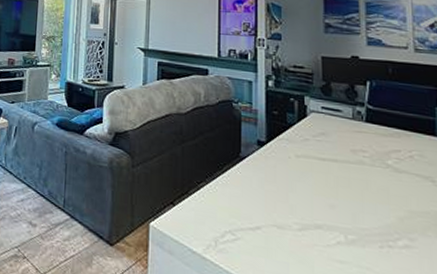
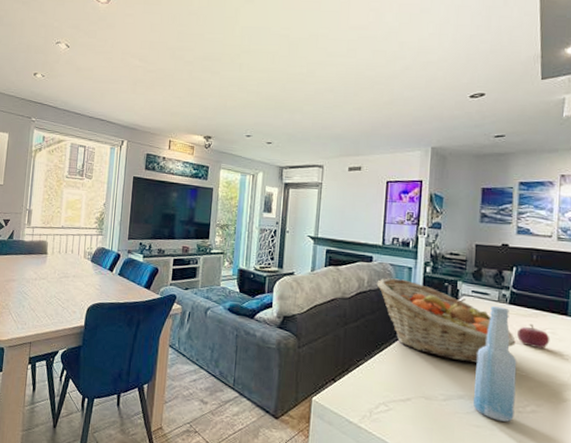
fruit basket: none [214,92,377,188] -> present [377,278,516,363]
bottle: none [333,124,384,258] -> present [472,306,517,422]
fruit: none [379,145,418,173] -> present [517,324,550,348]

